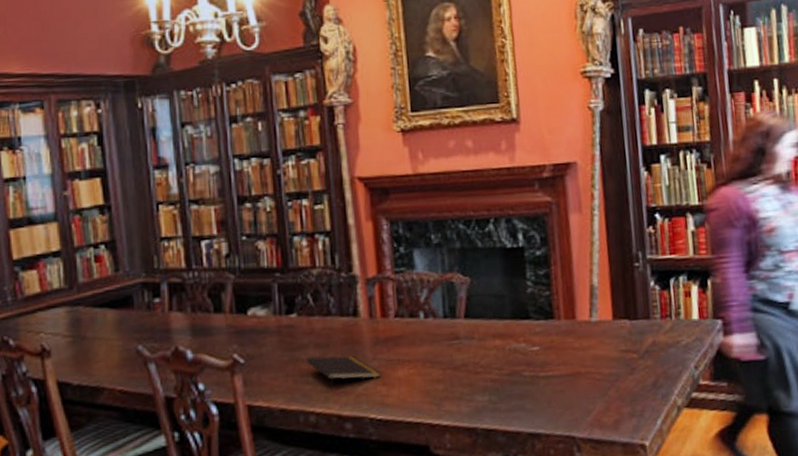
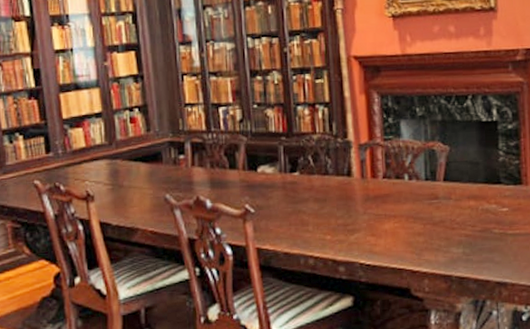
notepad: present [306,356,381,390] -> none [307,209,370,238]

